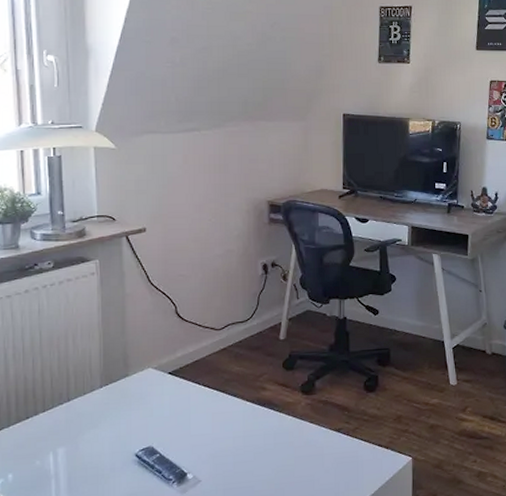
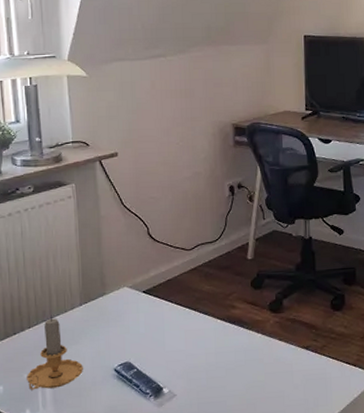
candle: none [39,400,101,478] -> present [27,317,83,390]

